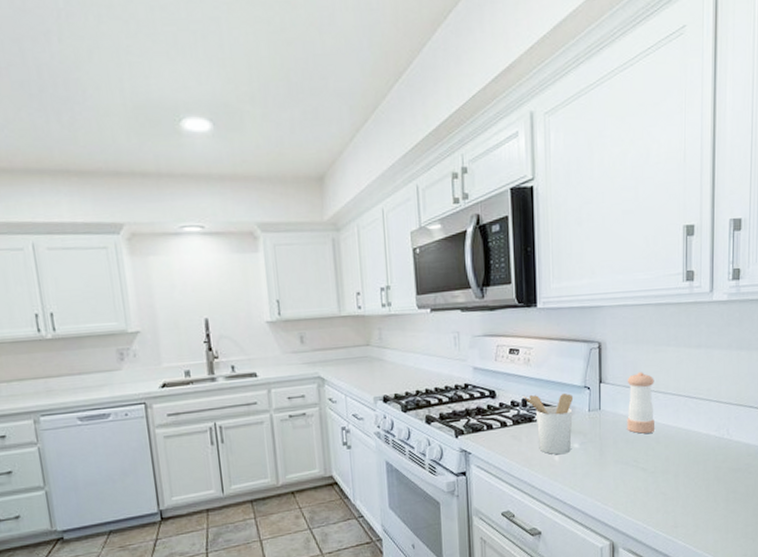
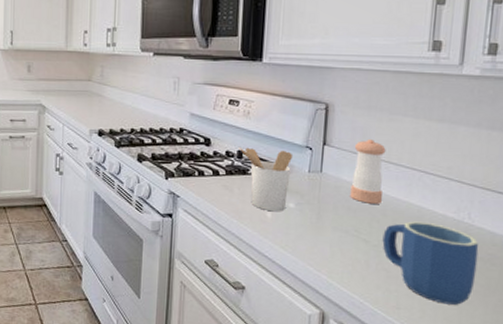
mug: none [658,443,738,516] -> present [382,221,479,305]

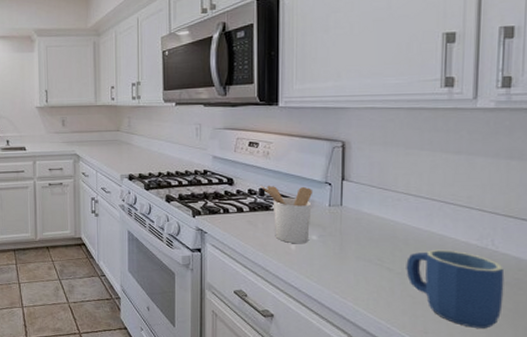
pepper shaker: present [350,139,386,204] -> none [371,173,404,234]

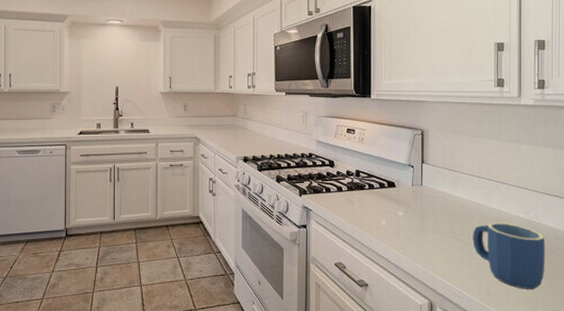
utensil holder: present [260,185,313,244] -> none [356,167,399,220]

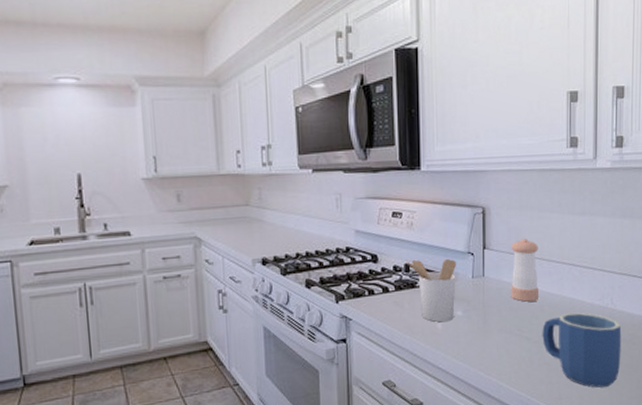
utensil holder: none [356,167,399,220] -> present [405,258,457,323]
pepper shaker: none [445,157,469,209] -> present [511,238,538,302]

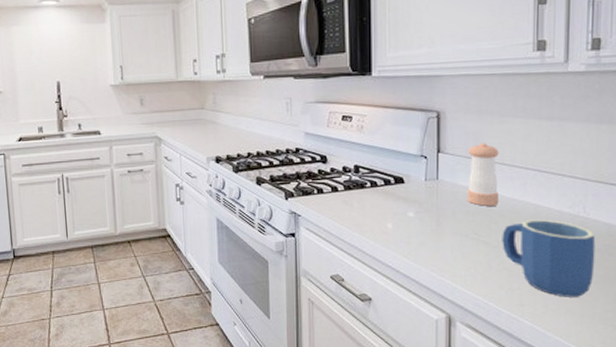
utensil holder: present [405,258,457,323] -> none [355,161,409,223]

